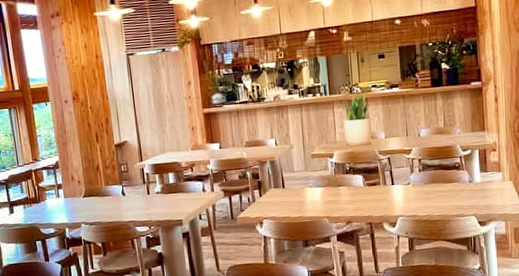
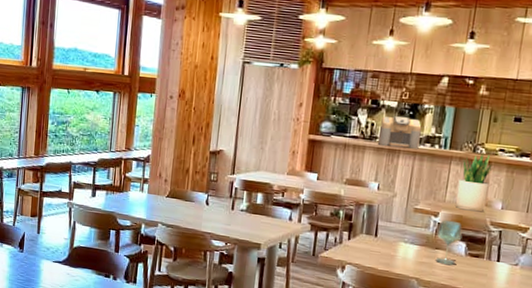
coffee machine: none [264,74,303,106] -> present [377,116,422,149]
wine glass: none [335,157,358,199] -> present [435,220,463,266]

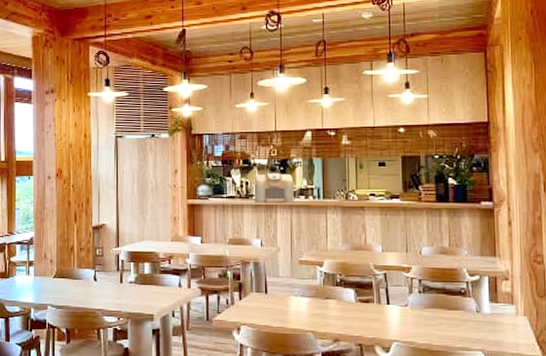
wine glass: present [435,220,463,266] -> none [324,268,350,314]
planter: present [455,154,492,213] -> none [337,200,367,257]

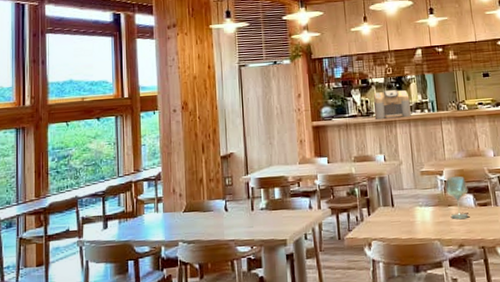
wine glass: none [324,268,350,314] -> present [445,175,469,220]

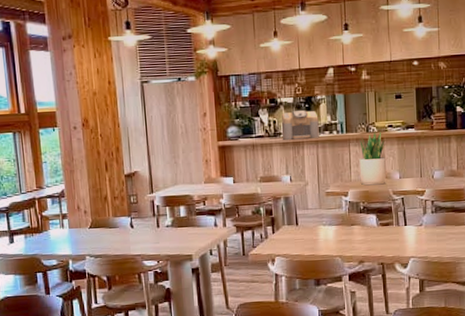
wine glass: present [445,175,469,220] -> none [349,197,372,238]
planter: none [451,109,481,164] -> present [359,132,386,186]

